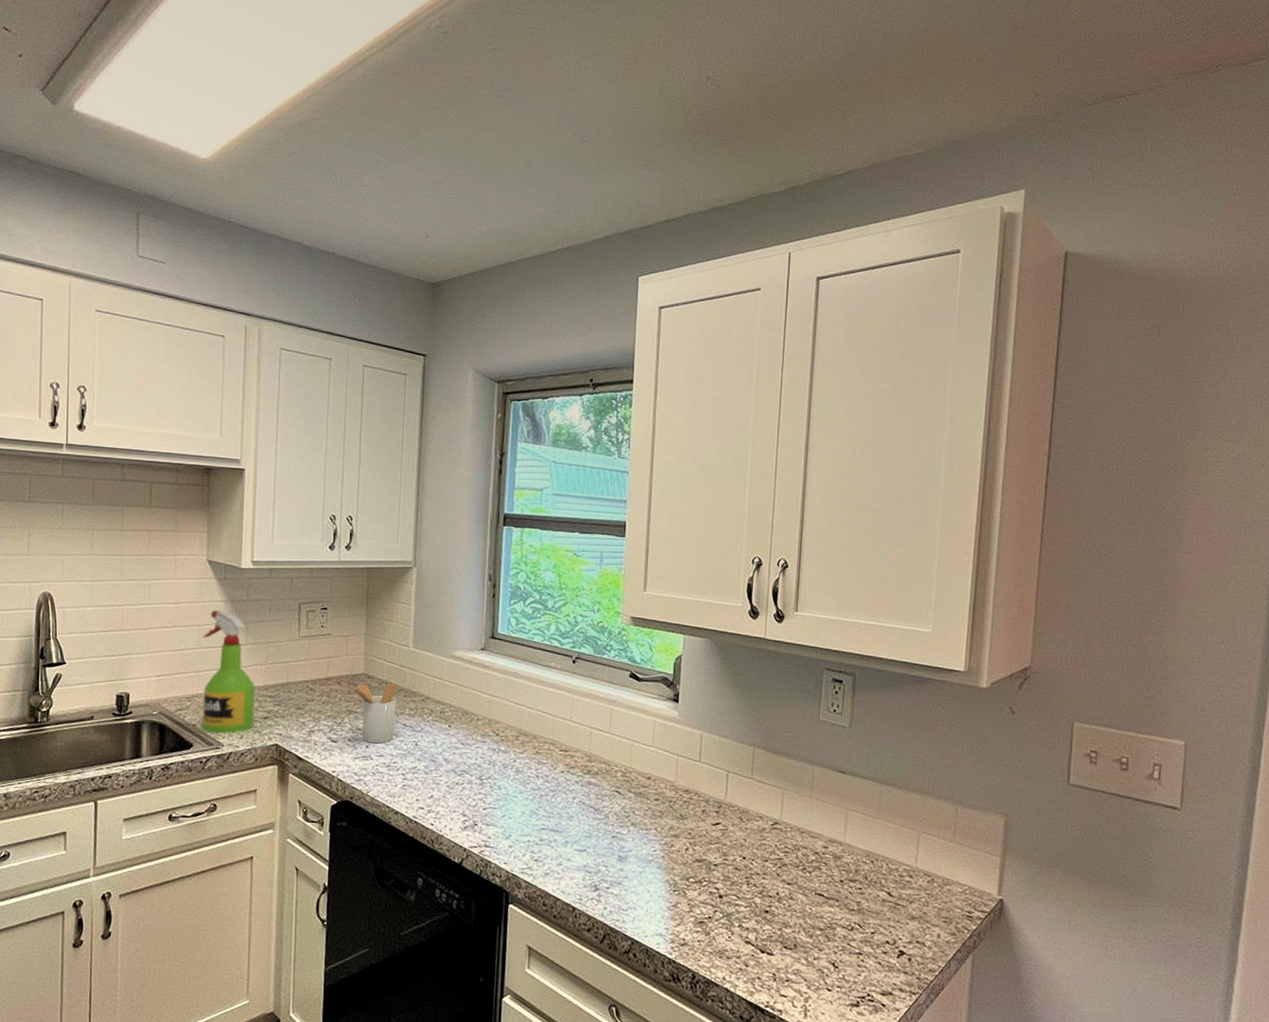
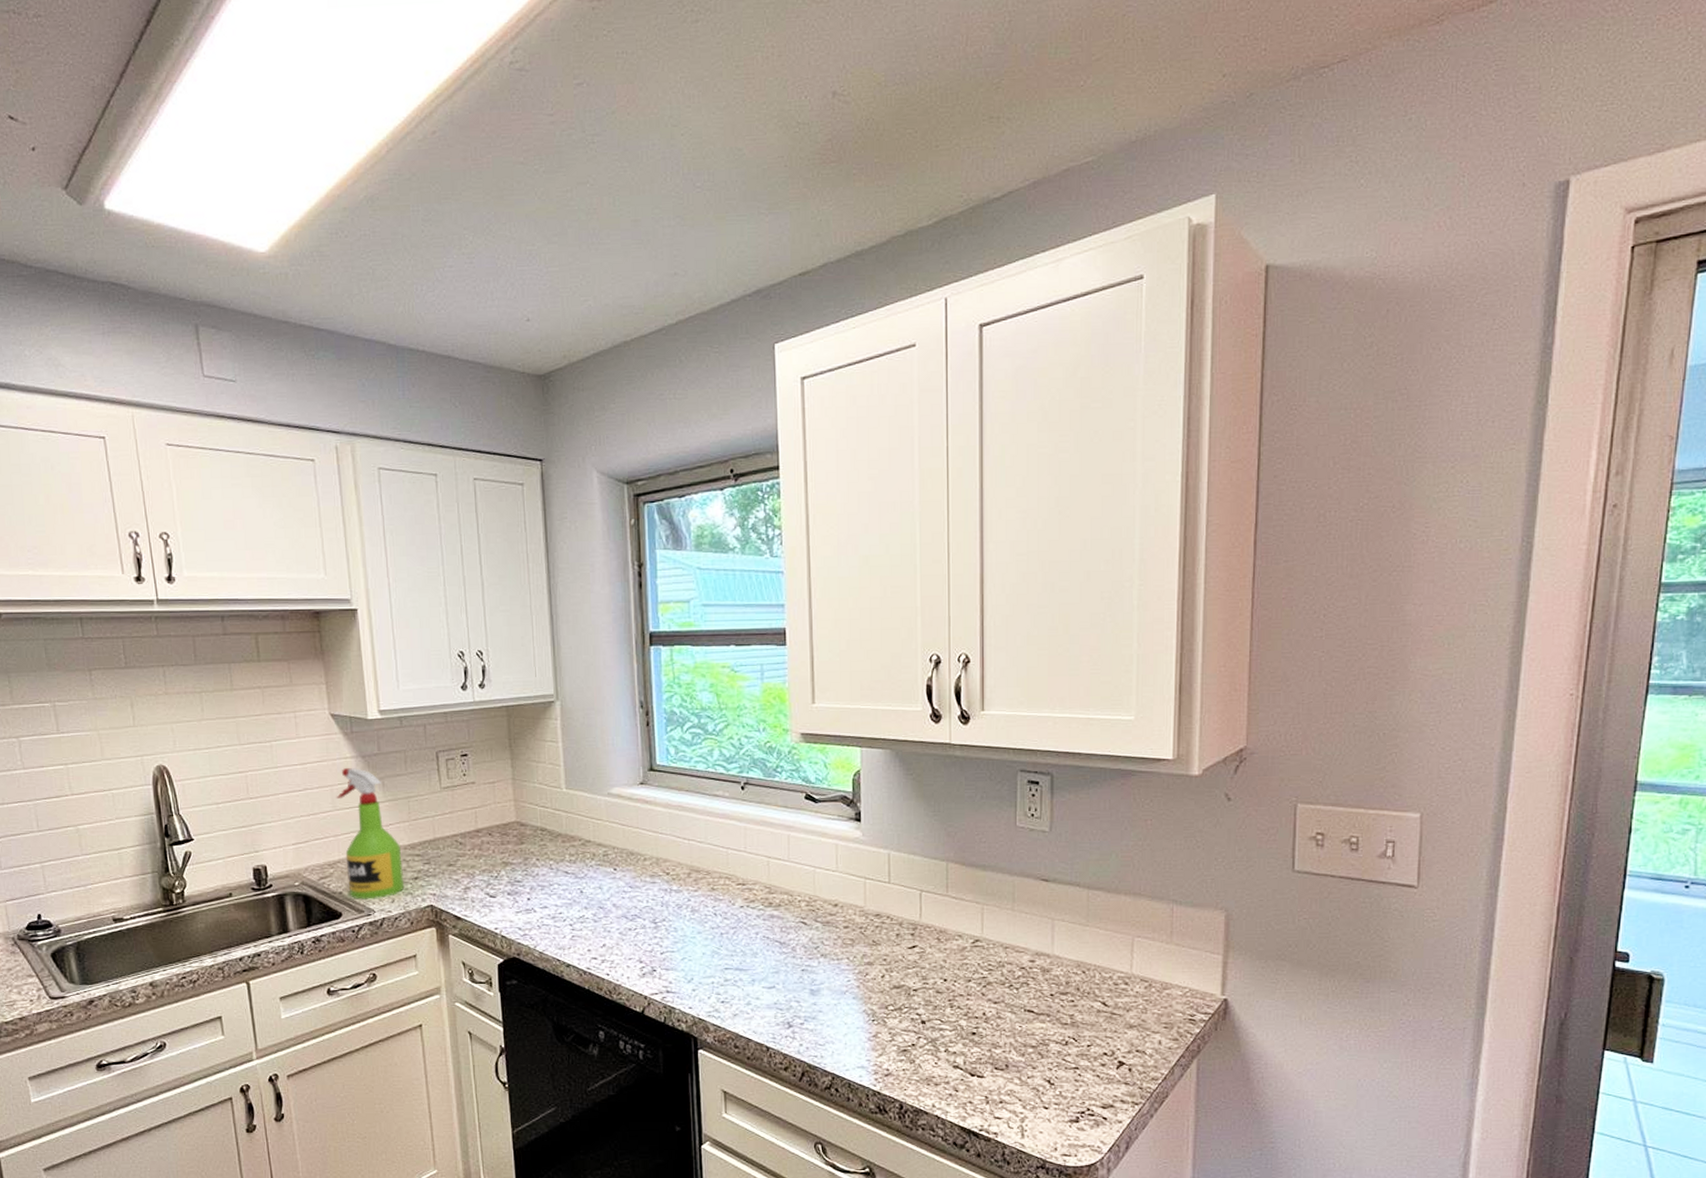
utensil holder: present [350,683,397,744] -> none [503,829,556,895]

